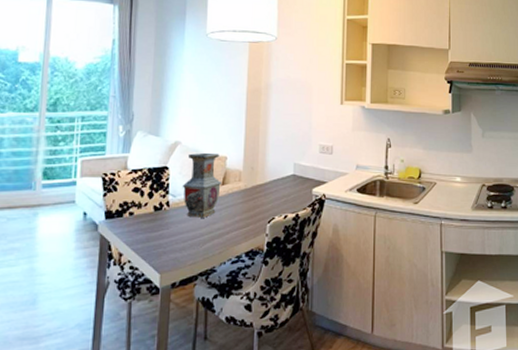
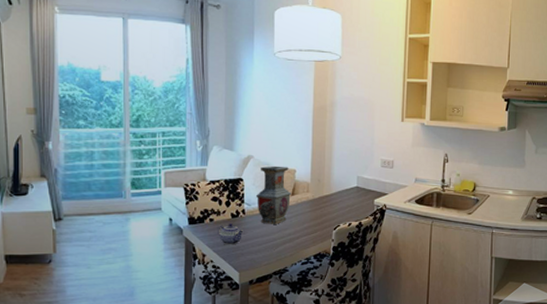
teapot: none [138,218,167,243] -> present [218,224,244,245]

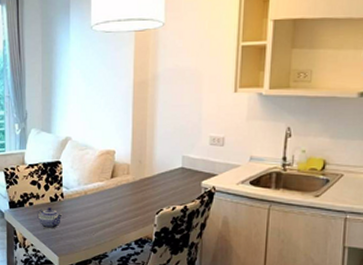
vase: present [255,166,292,224] -> none [74,148,111,208]

